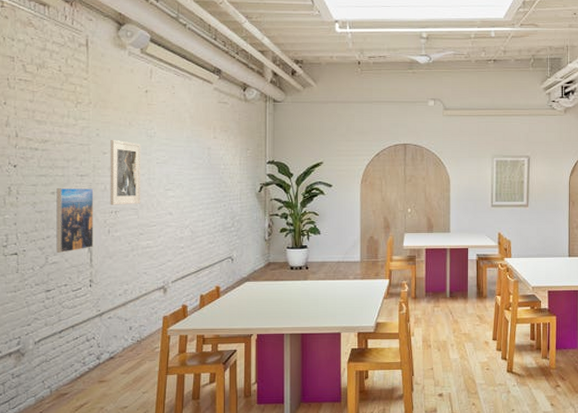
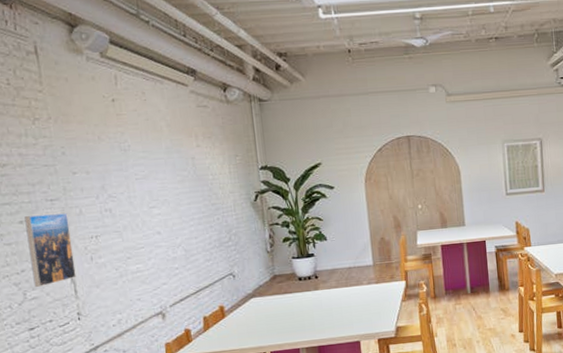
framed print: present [110,139,141,205] -> none [79,156,124,230]

